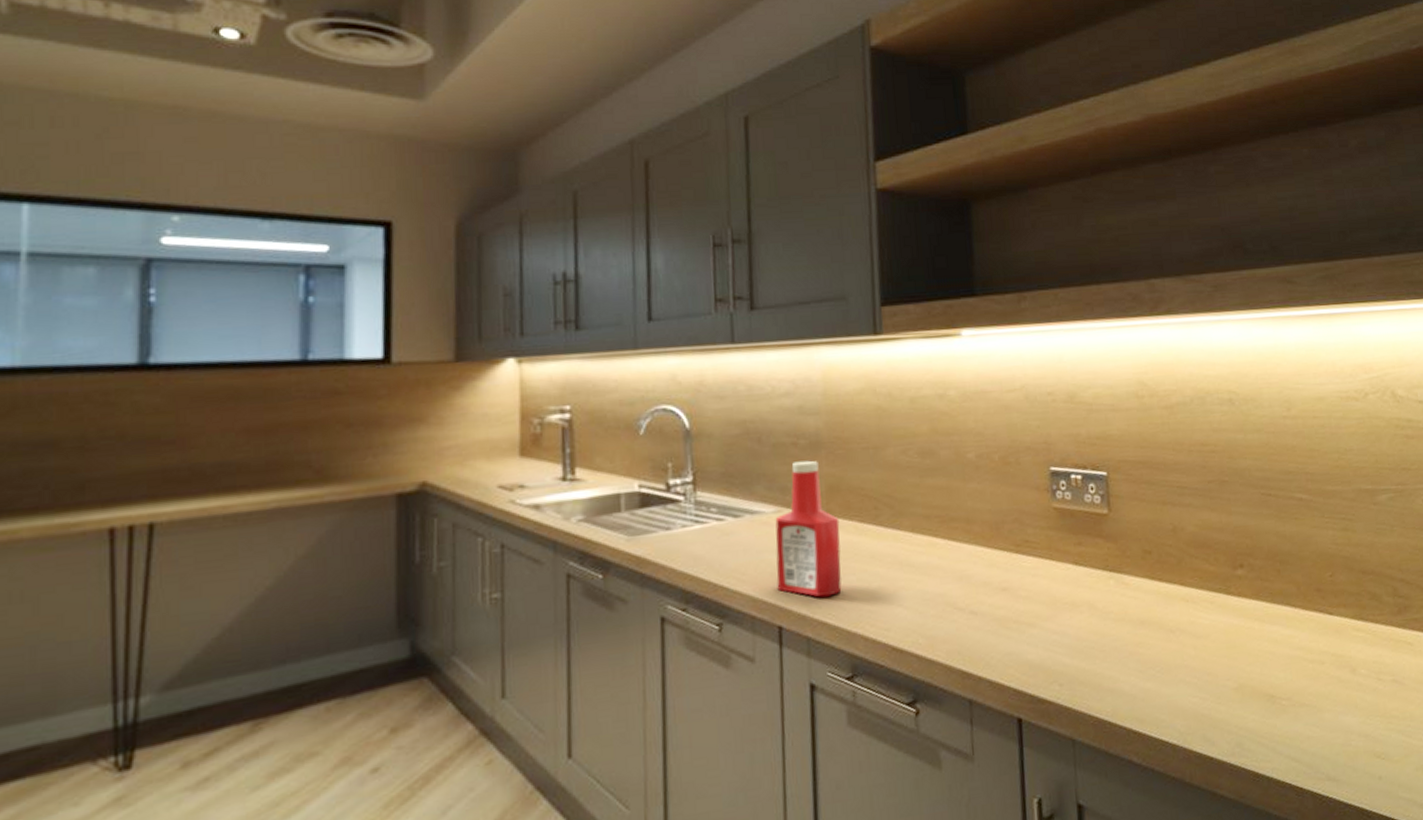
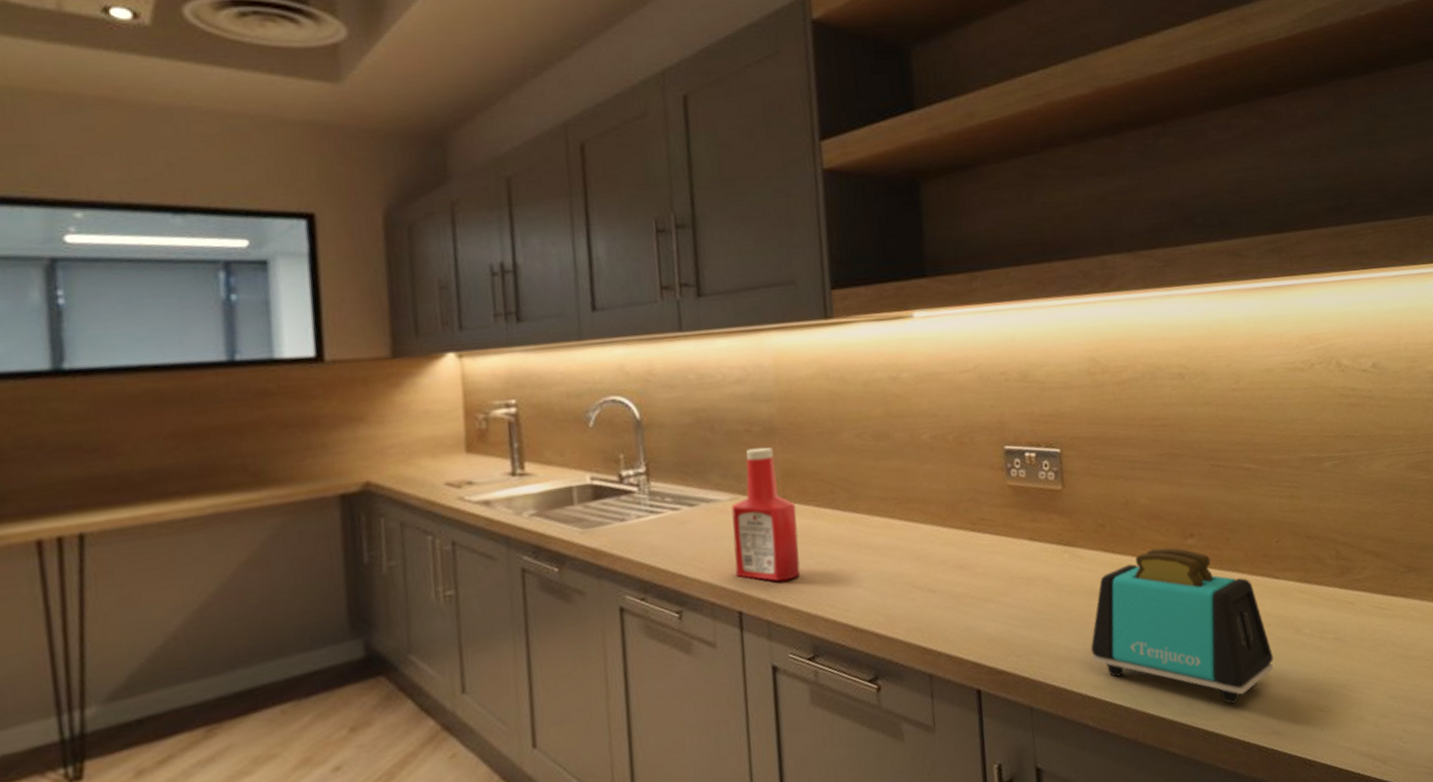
toaster: none [1135,577,1328,746] -> present [1090,547,1273,704]

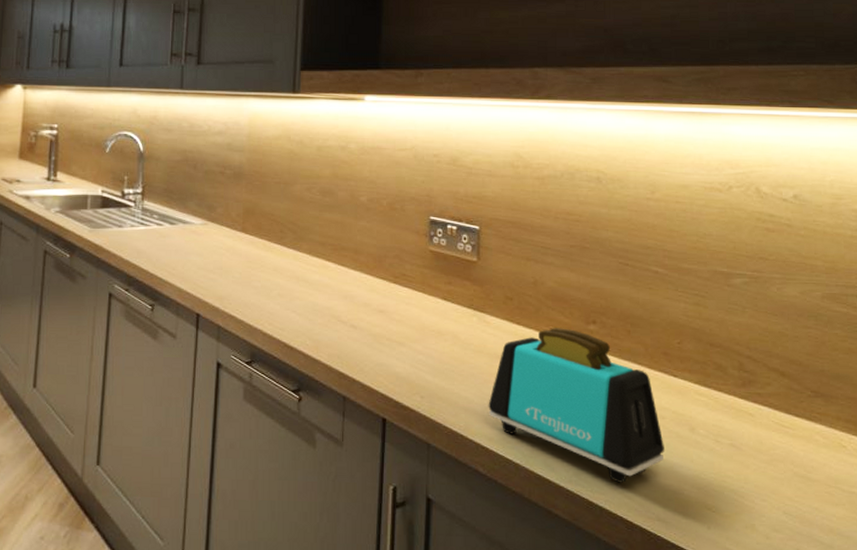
ketchup bottle: present [731,447,801,582] -> none [198,187,252,296]

